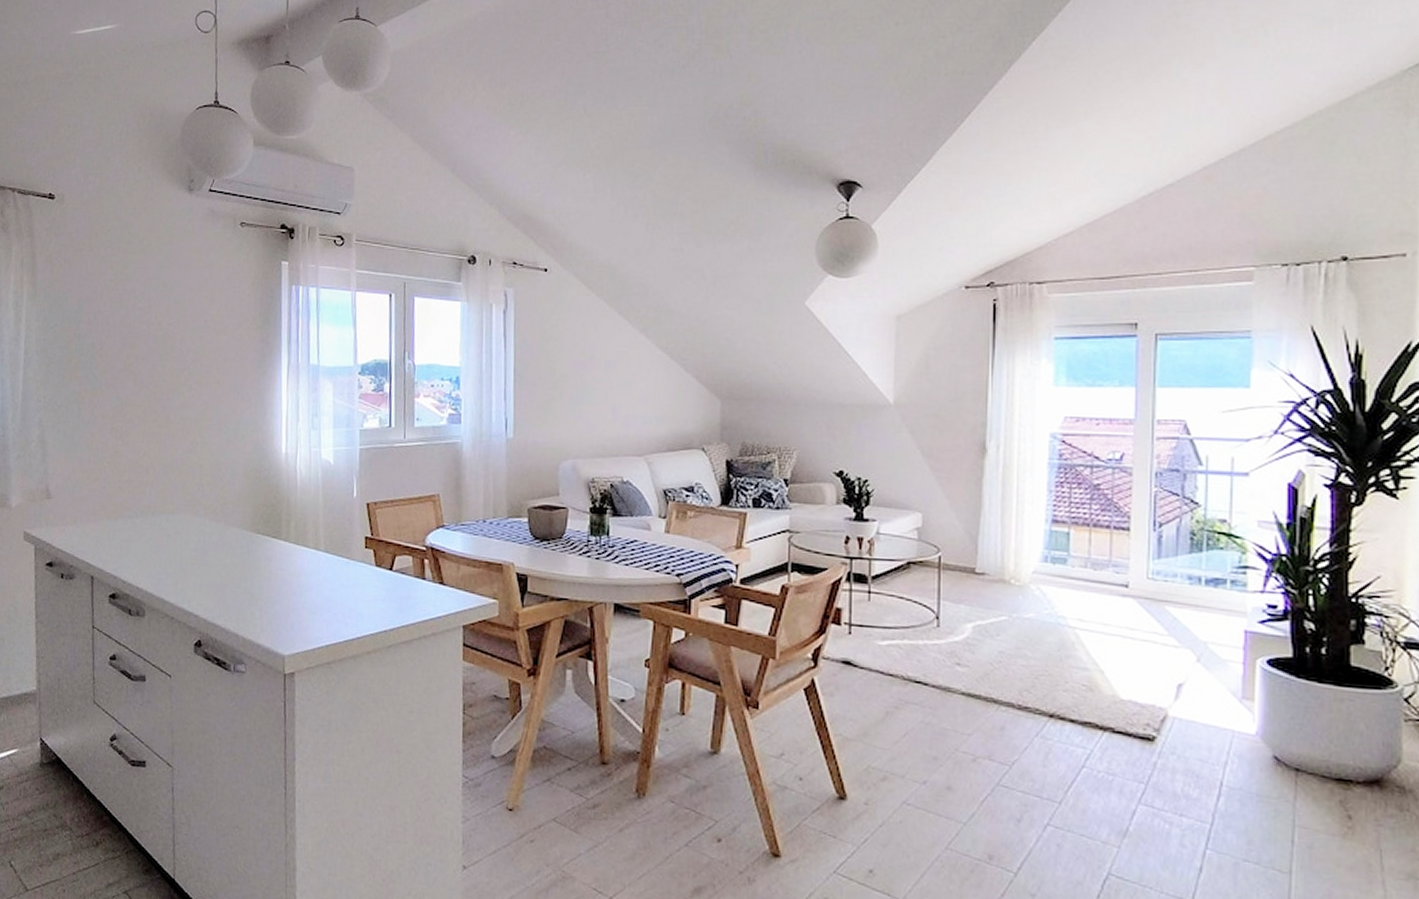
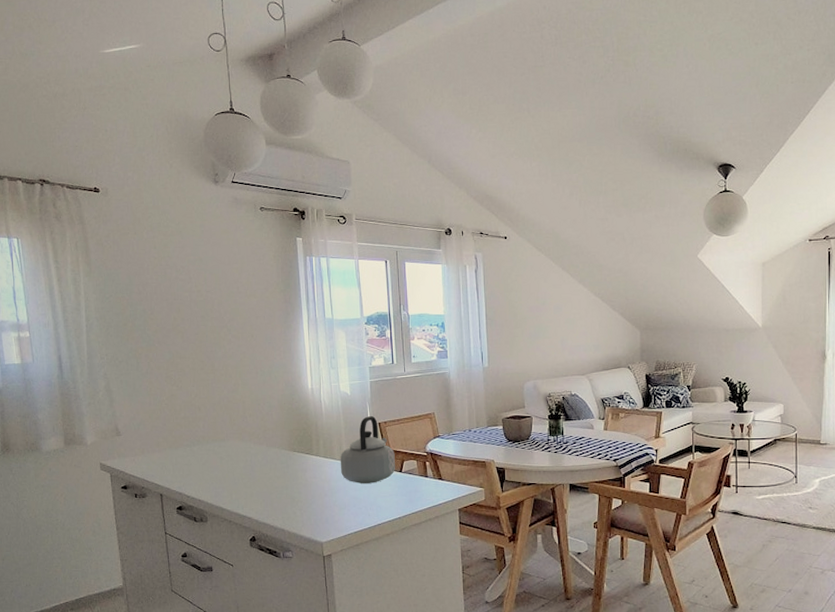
teapot: none [314,494,385,583] -> present [340,416,395,483]

